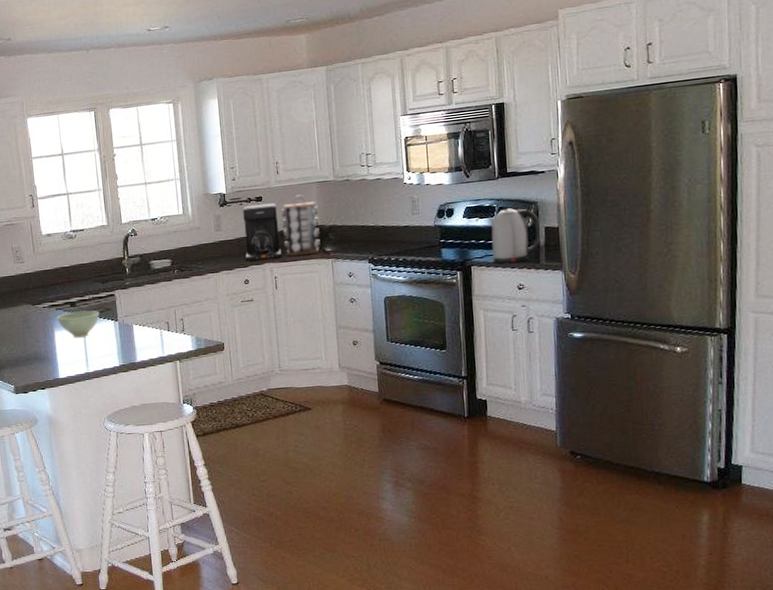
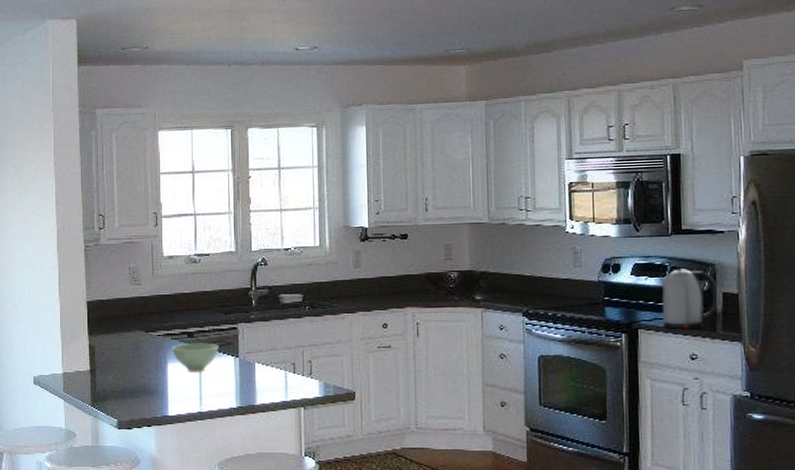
coffee maker: present [243,202,282,262] -> none [384,241,426,304]
spice rack: present [281,194,321,256] -> none [428,235,471,302]

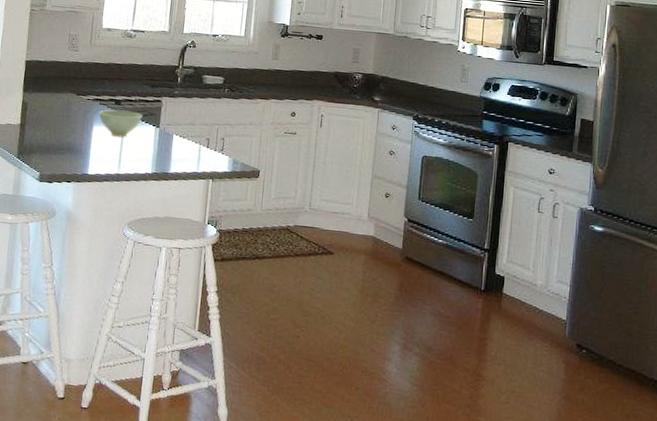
kettle: present [661,269,718,329] -> none [529,94,578,147]

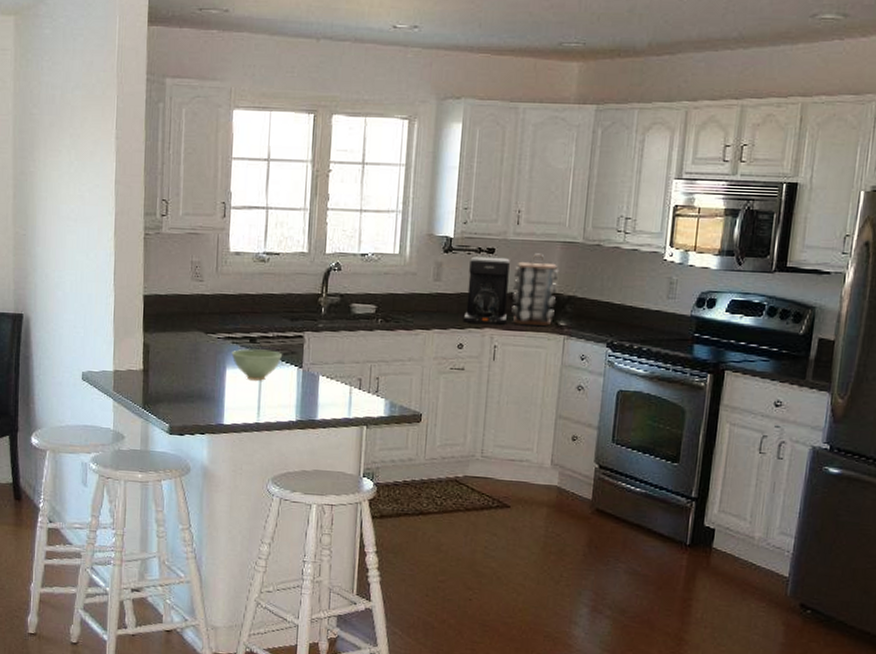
coffee maker: none [295,41,335,98] -> present [463,256,510,325]
spice rack: none [335,41,374,101] -> present [511,253,558,327]

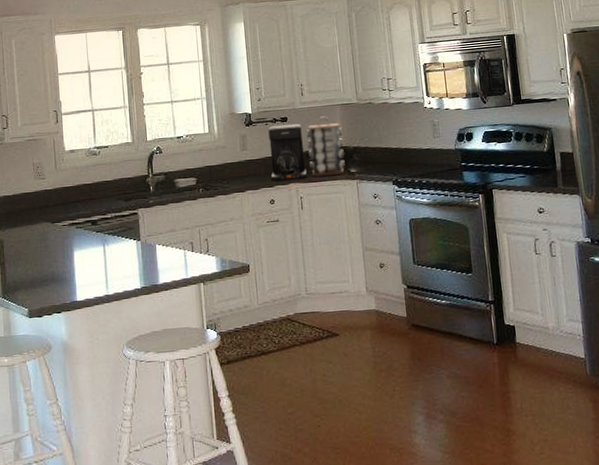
bowl: present [231,349,282,381] -> none [77,229,121,258]

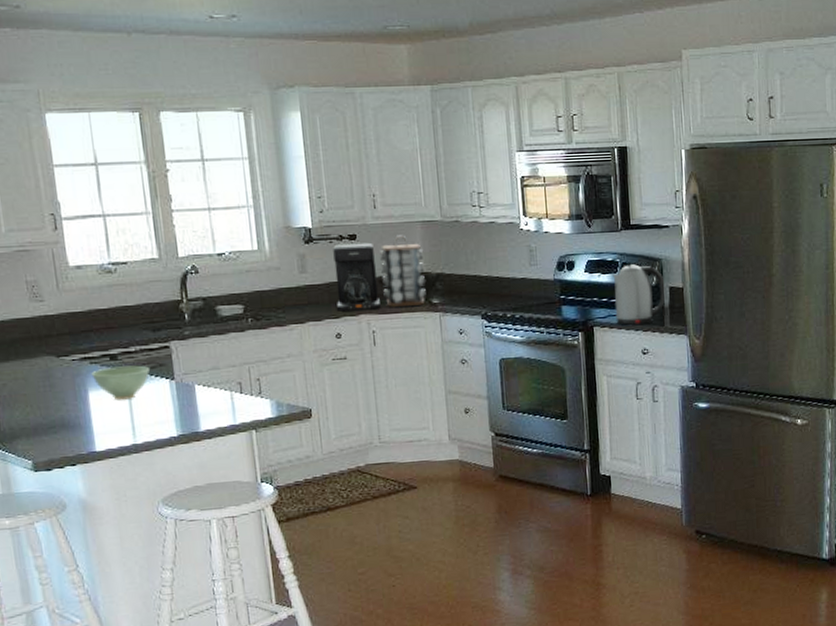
bowl: none [77,229,121,258] -> present [91,365,150,400]
kettle: none [507,133,557,187] -> present [613,264,666,325]

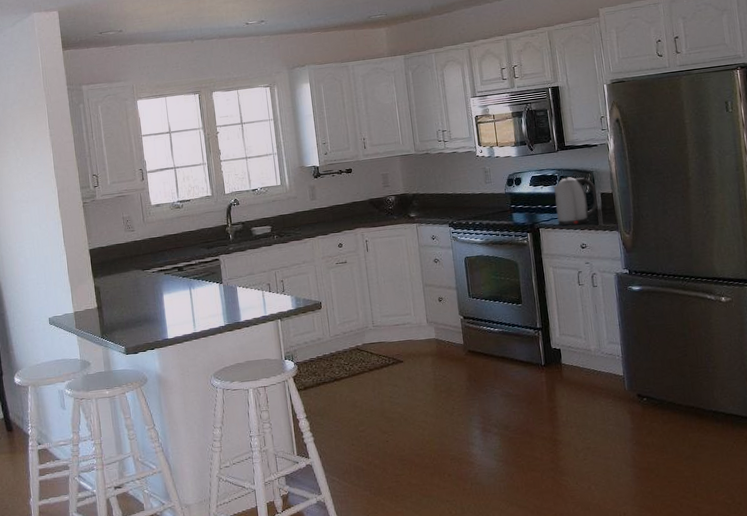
bowl: present [91,365,150,400] -> none [165,274,205,300]
coffee maker: present [333,242,381,312] -> none [335,174,371,227]
spice rack: present [380,235,427,308] -> none [369,166,406,222]

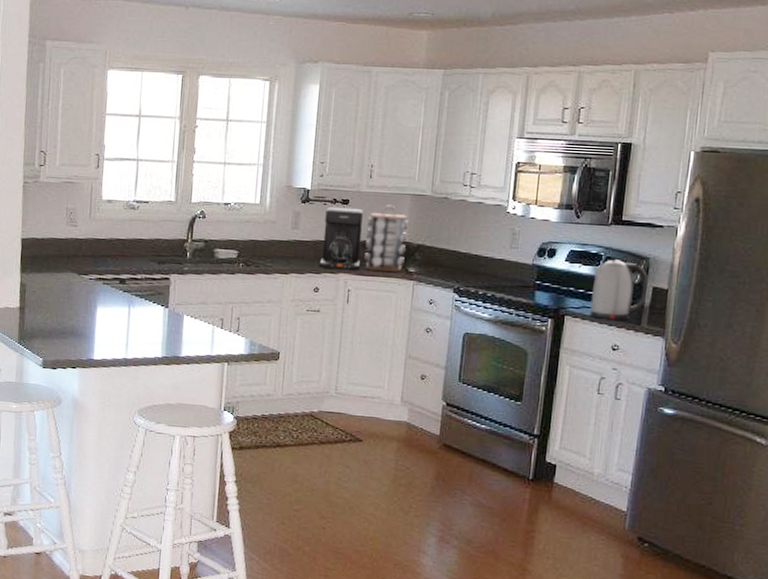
coffee maker: none [335,174,371,227] -> present [319,206,363,270]
spice rack: none [369,166,406,222] -> present [364,205,408,273]

